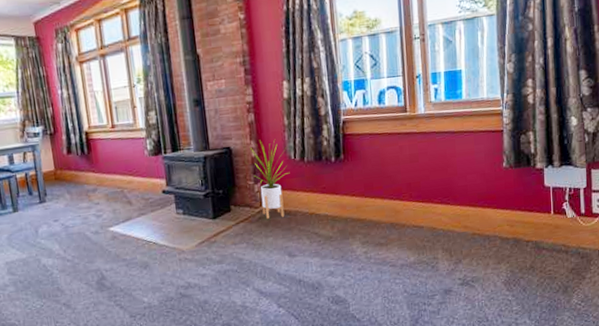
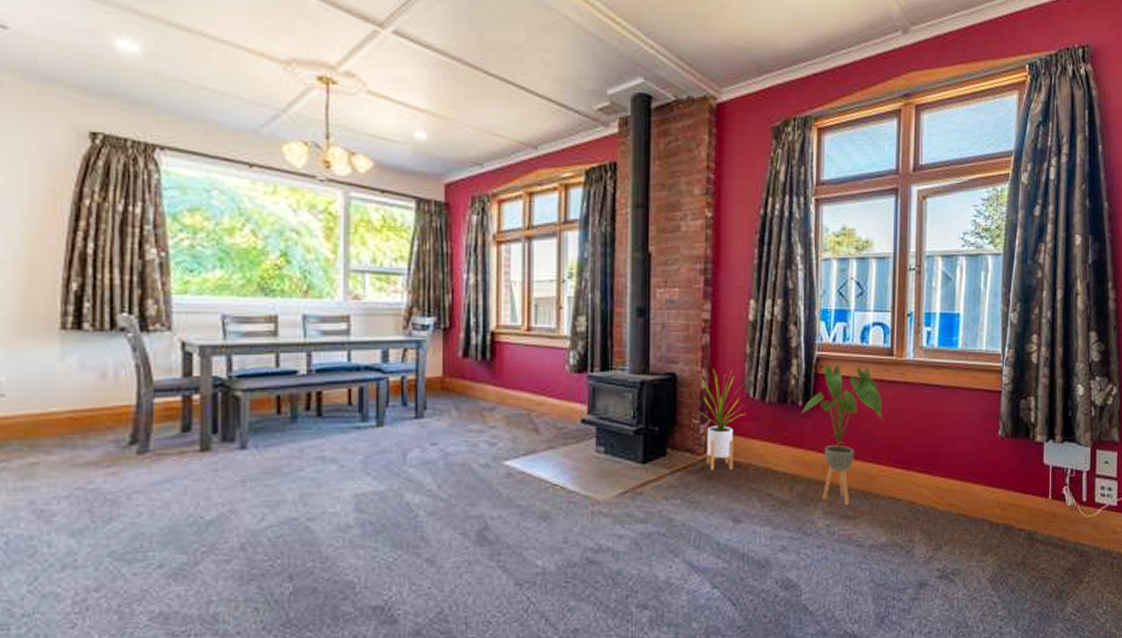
house plant: none [334,124,403,235] -> present [801,364,883,505]

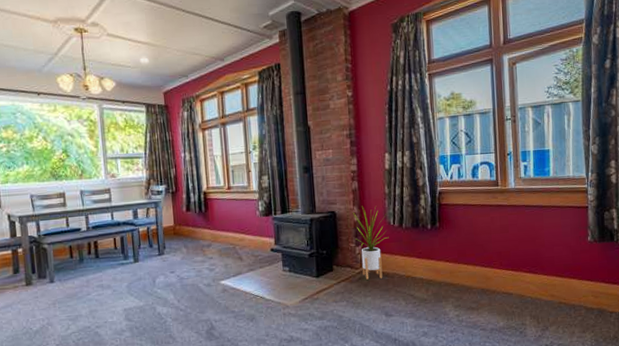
house plant: present [801,364,883,505] -> none [430,196,494,300]

